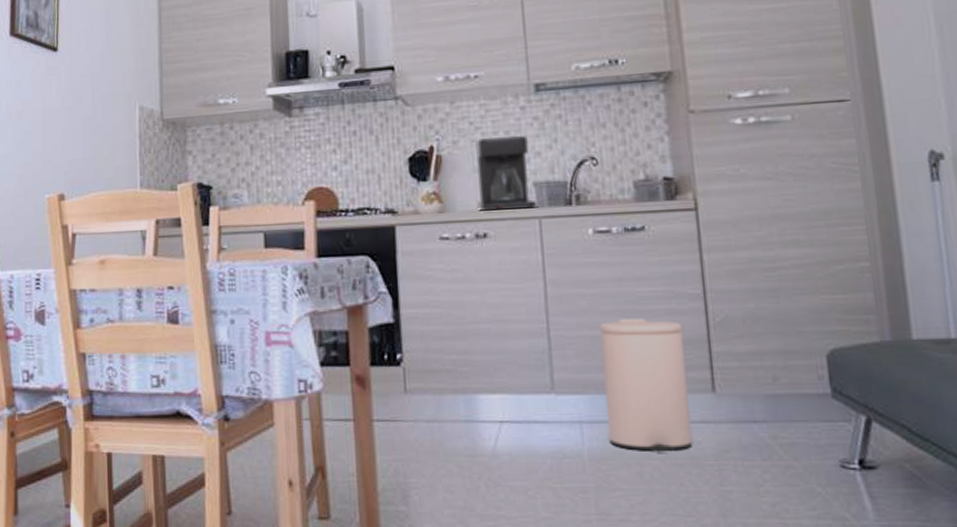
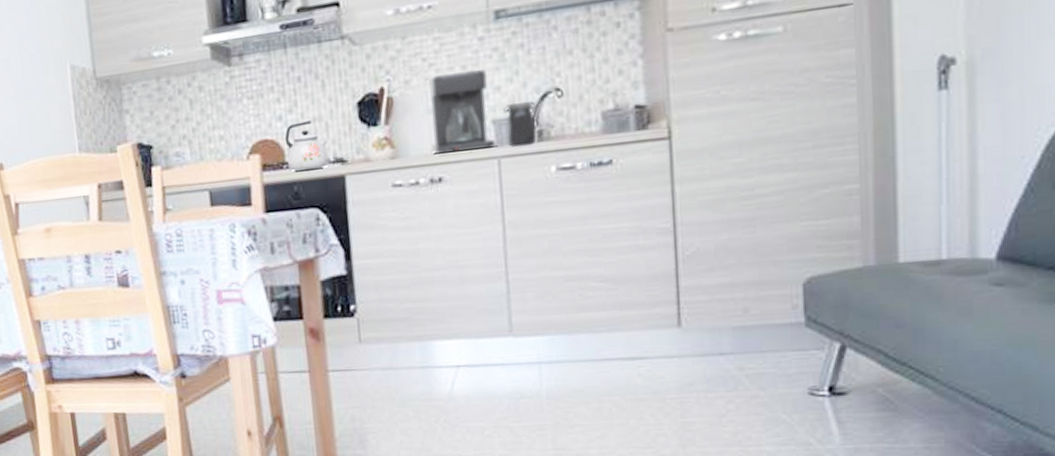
kettle: none [339,172,381,220] -> present [284,121,330,172]
jar: none [542,168,575,210] -> present [502,101,538,148]
pedal bin: present [600,317,693,451] -> none [561,255,655,388]

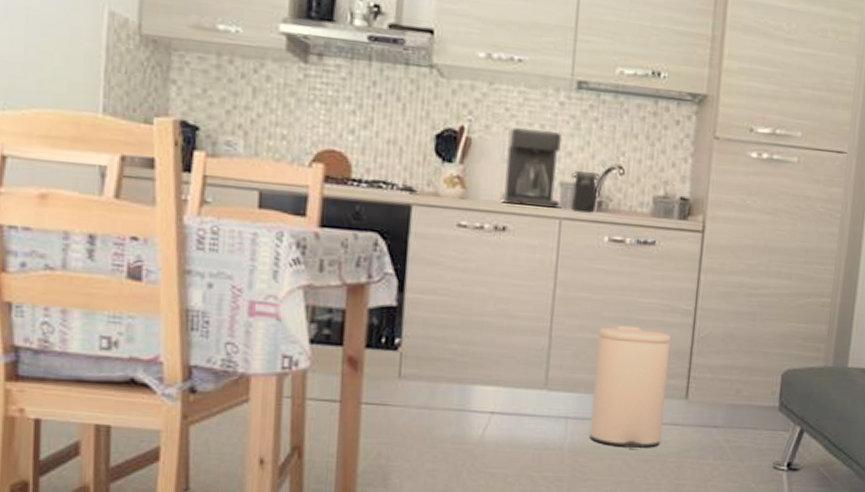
kettle: present [284,121,330,172] -> none [352,140,400,194]
pedal bin: none [561,255,655,388] -> present [589,325,672,448]

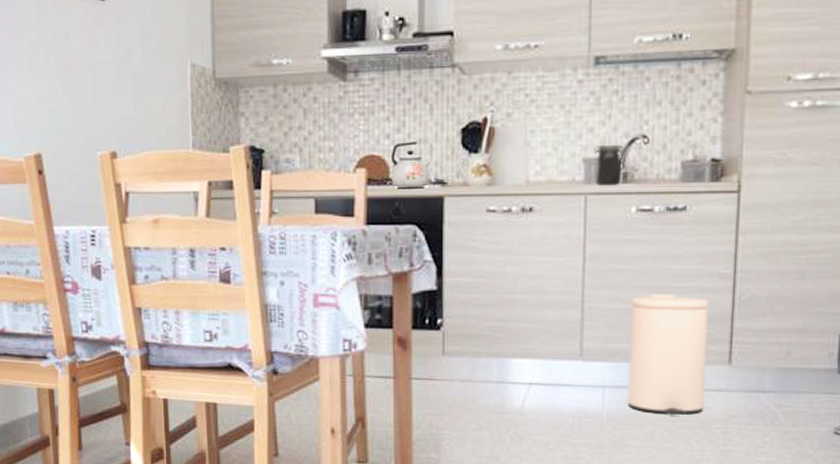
kettle: none [352,140,400,194] -> present [390,142,431,189]
coffee maker: present [501,127,562,209] -> none [526,110,585,187]

